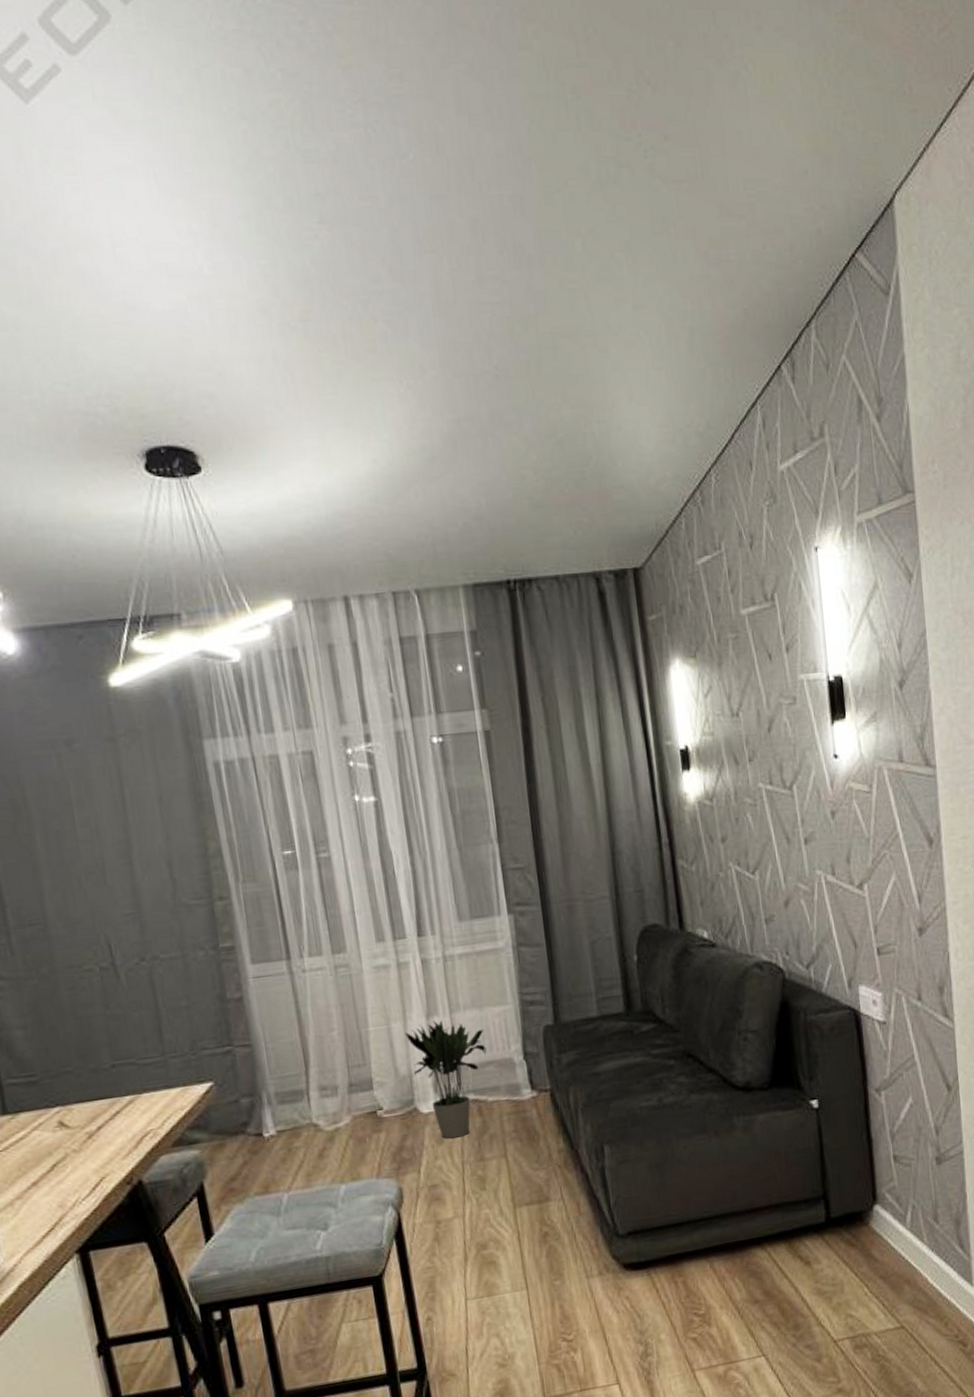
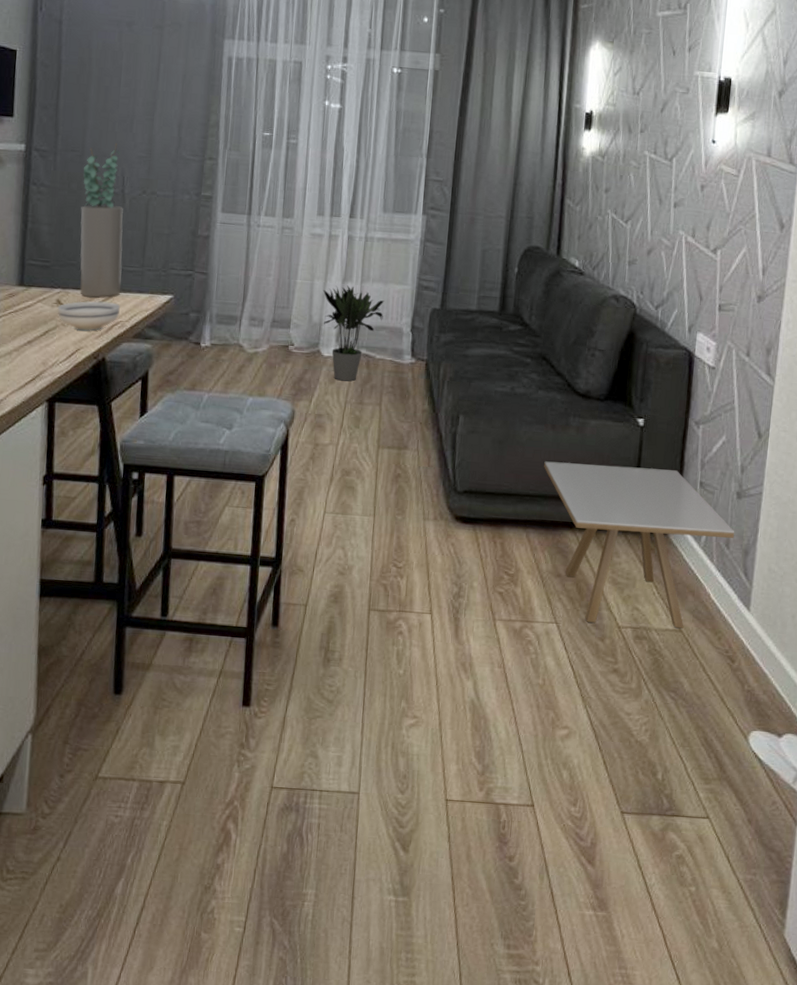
vase: none [52,902,143,1111] -> present [80,142,123,299]
bowl: none [61,1107,148,1154] -> present [57,300,121,331]
side table: none [714,1149,942,1345] -> present [544,461,735,629]

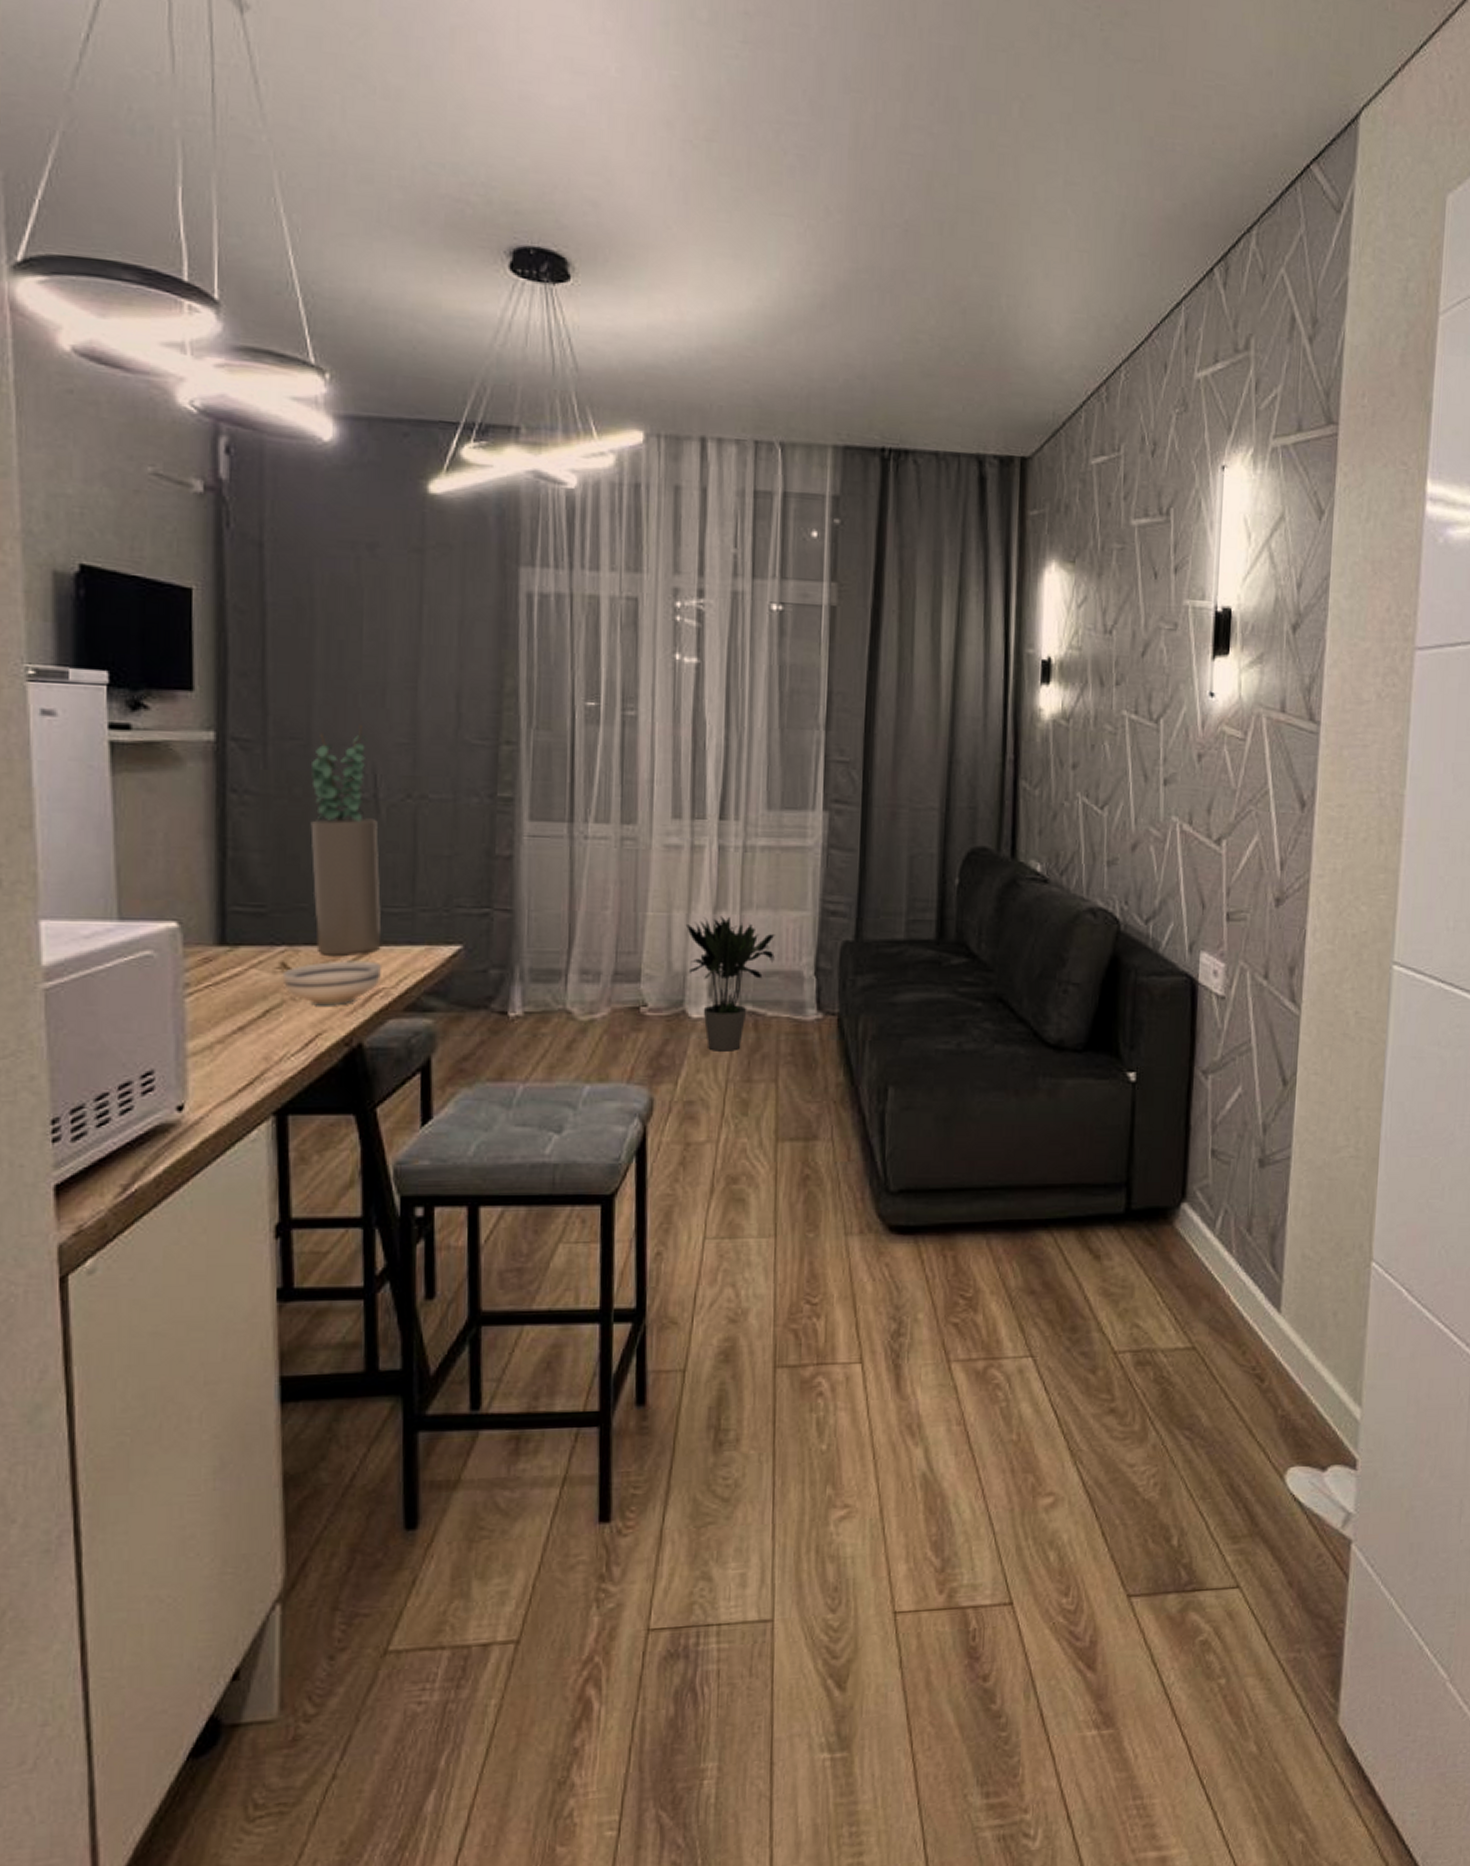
side table: present [544,461,735,629] -> none [1006,1137,1258,1351]

